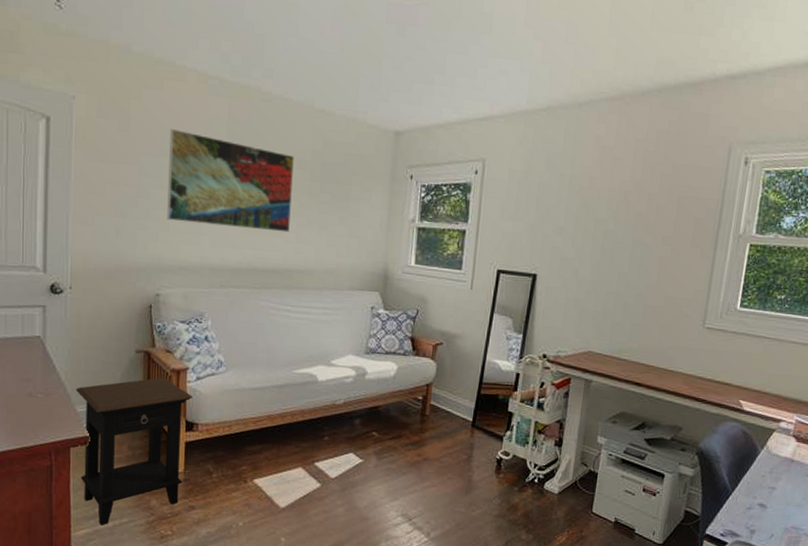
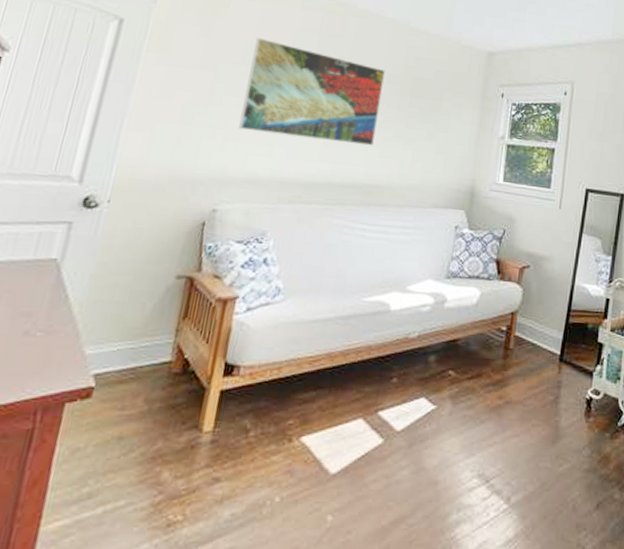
side table: present [76,378,192,526] -> none [69,309,238,513]

